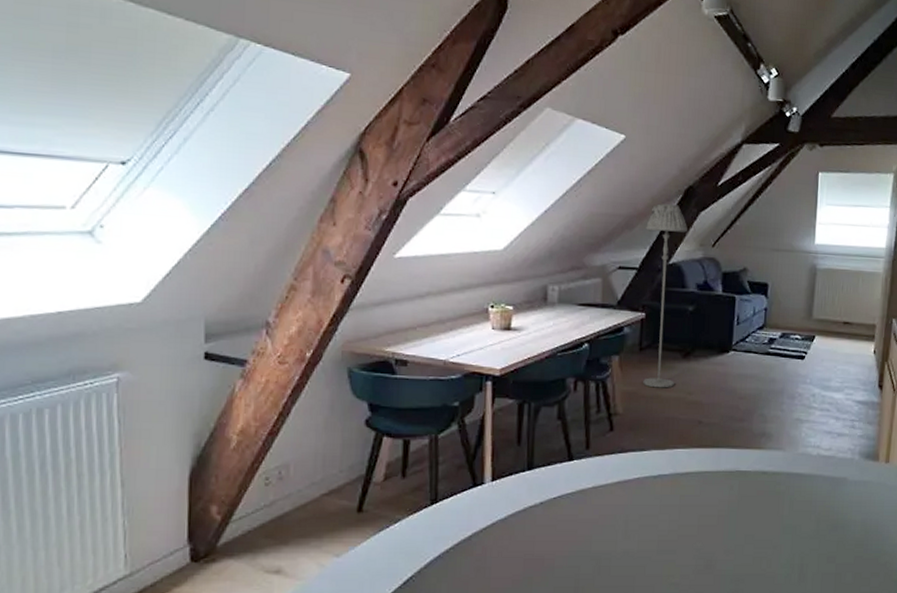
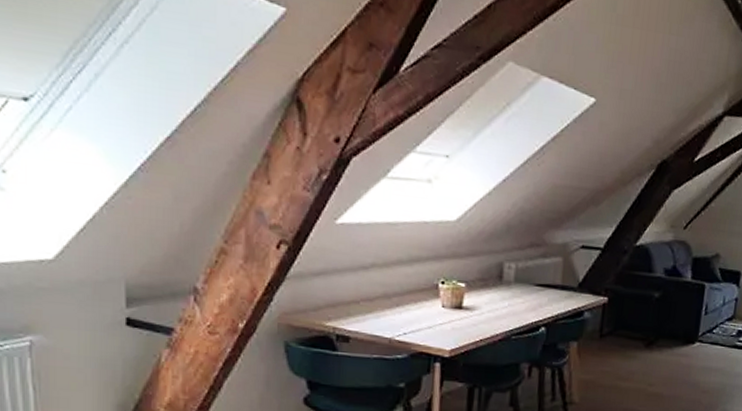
floor lamp: present [643,203,687,388] -> none [602,178,658,378]

